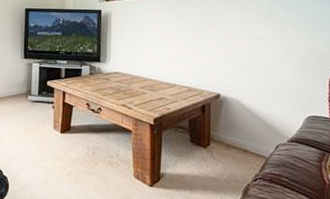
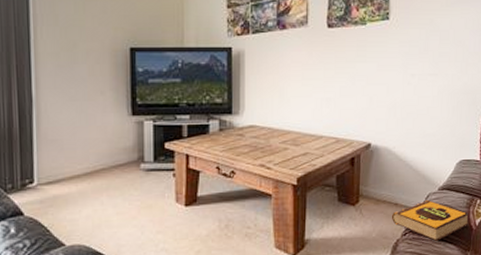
hardback book: none [241,150,321,190] -> present [391,200,469,241]

